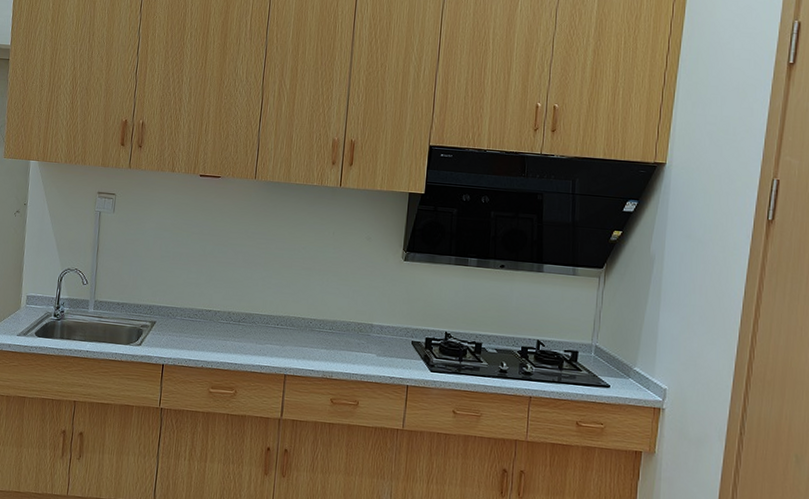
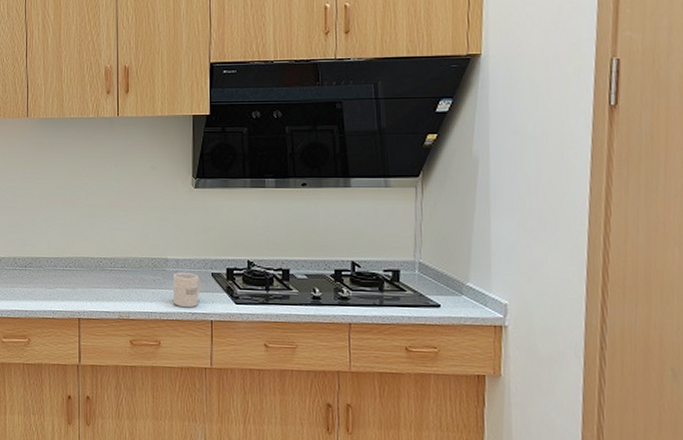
mug: none [374,338,401,372] -> present [173,272,201,308]

